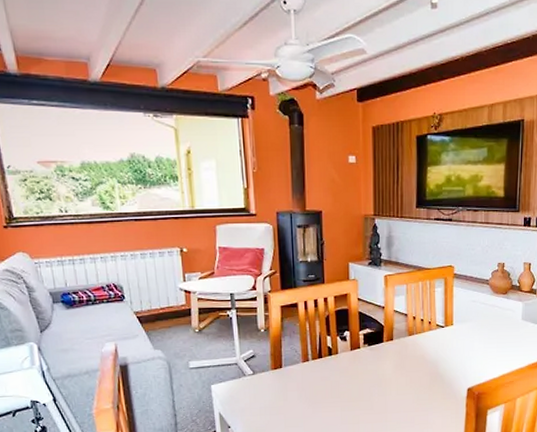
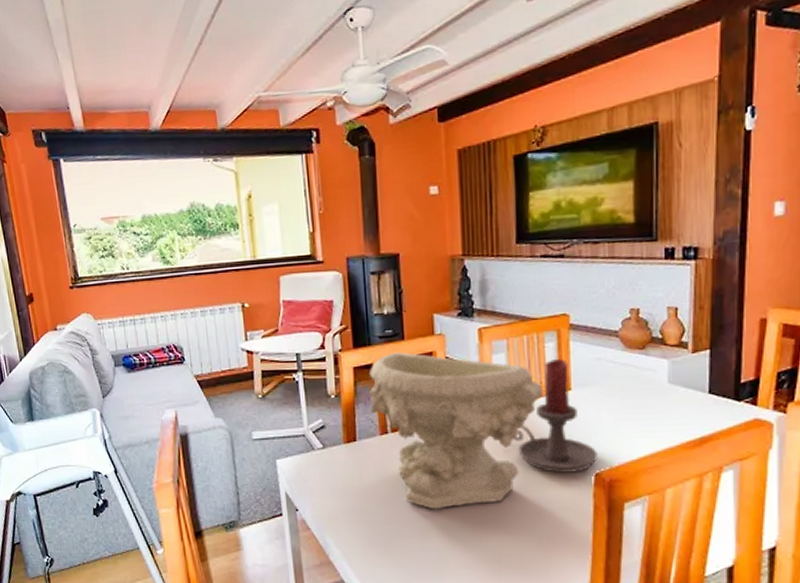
decorative bowl: none [293,293,433,422] -> present [368,352,544,510]
candle holder: none [409,301,470,389] -> present [513,359,598,473]

